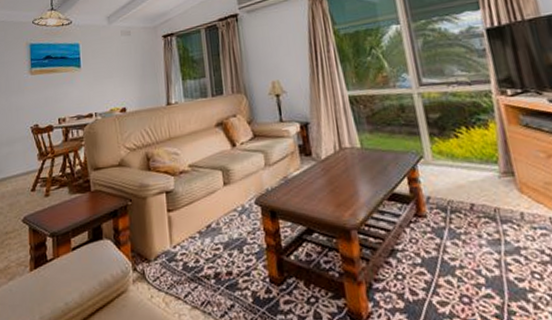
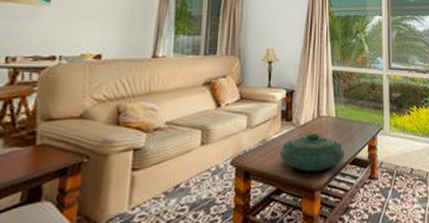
decorative bowl: none [303,166,380,211] -> present [279,133,346,173]

